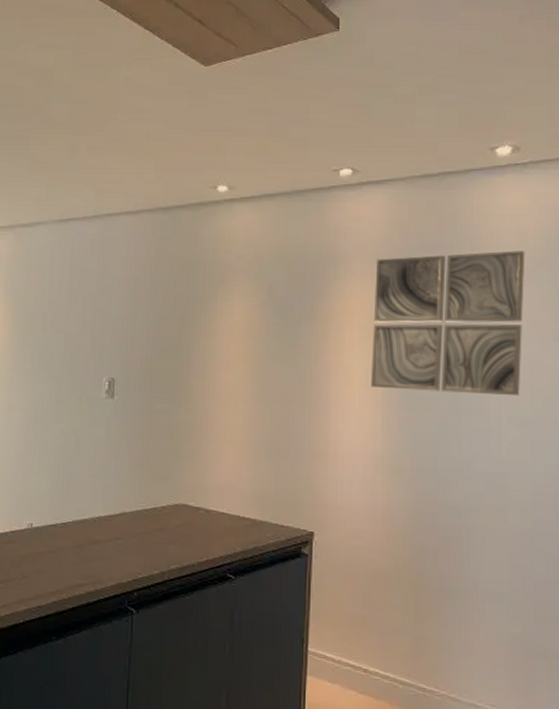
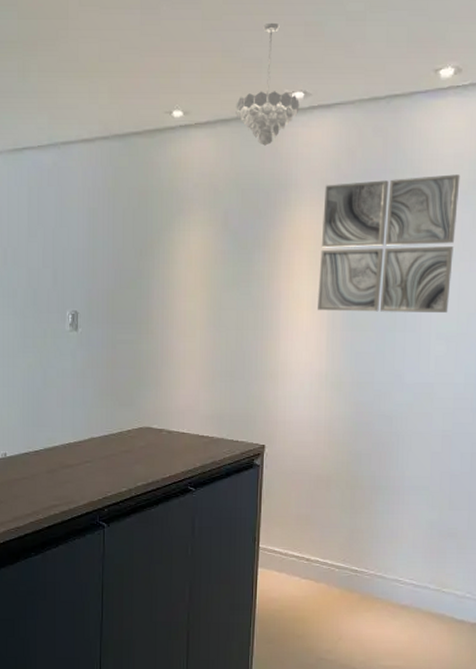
pendant light: none [281,105,348,220] -> present [236,22,300,146]

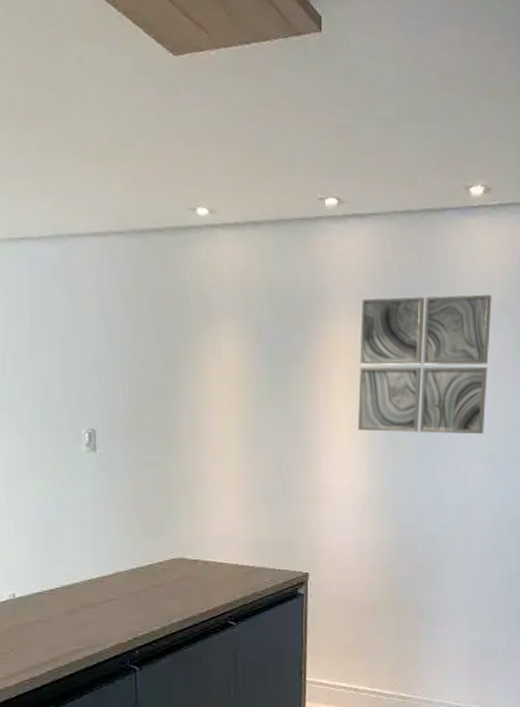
pendant light: present [236,22,300,146] -> none [266,120,333,254]

